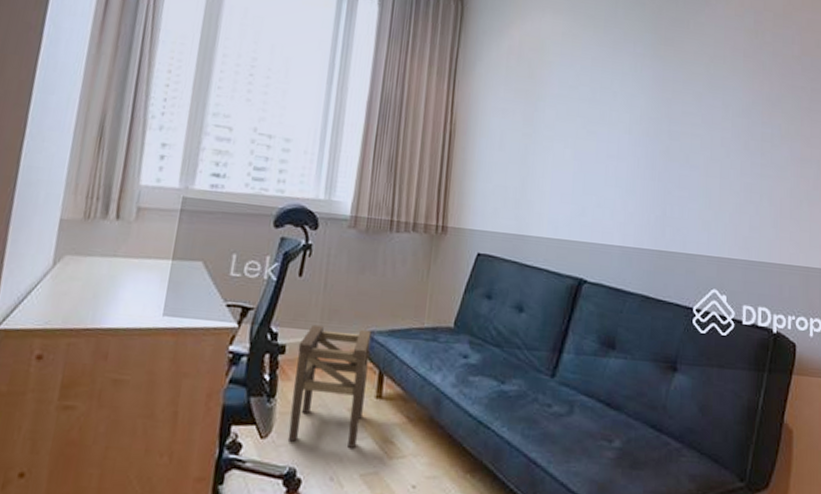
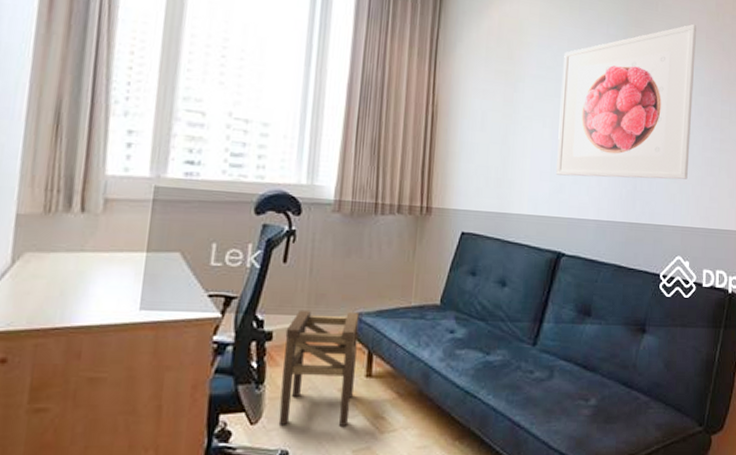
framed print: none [578,42,732,206] -> present [556,24,696,180]

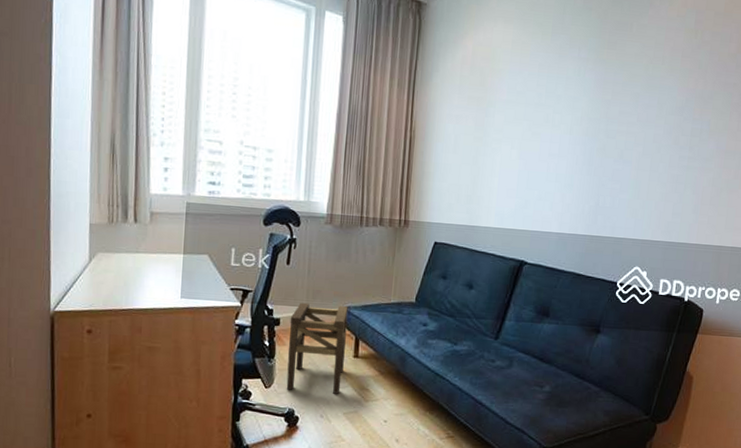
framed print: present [556,24,696,180] -> none [522,42,672,196]

